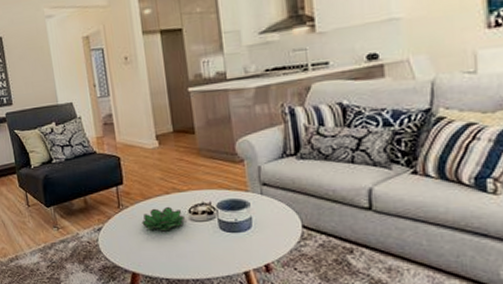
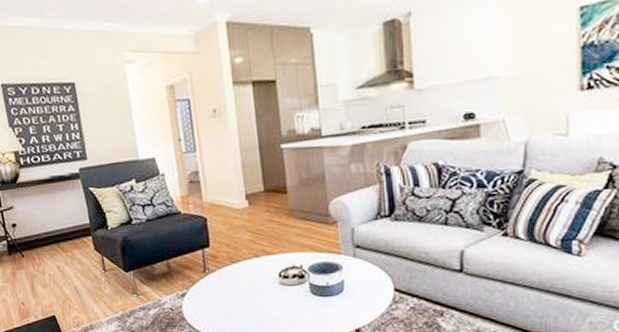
succulent plant: present [141,206,184,232] -> none [229,270,274,297]

